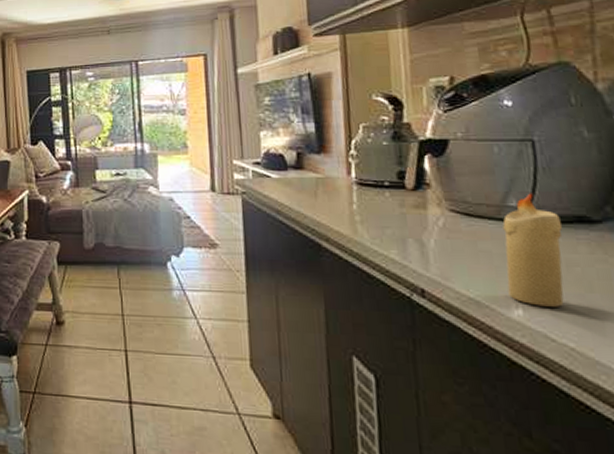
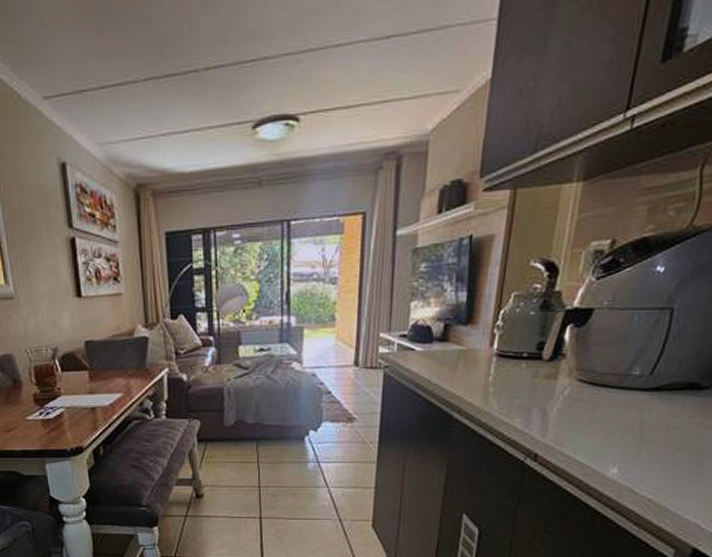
candle: present [502,193,564,307] -> none [610,362,675,465]

